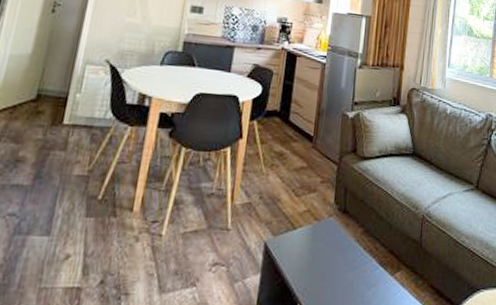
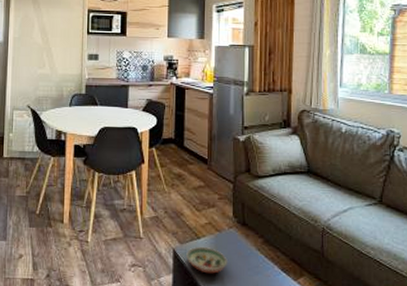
decorative bowl: none [278,239,324,271] -> present [186,247,227,274]

